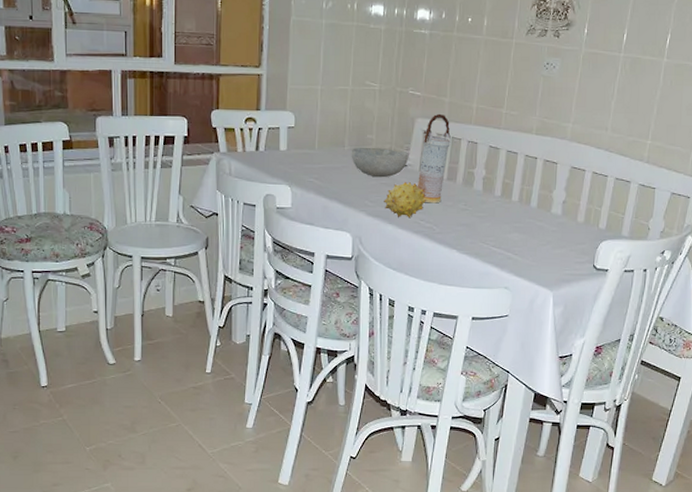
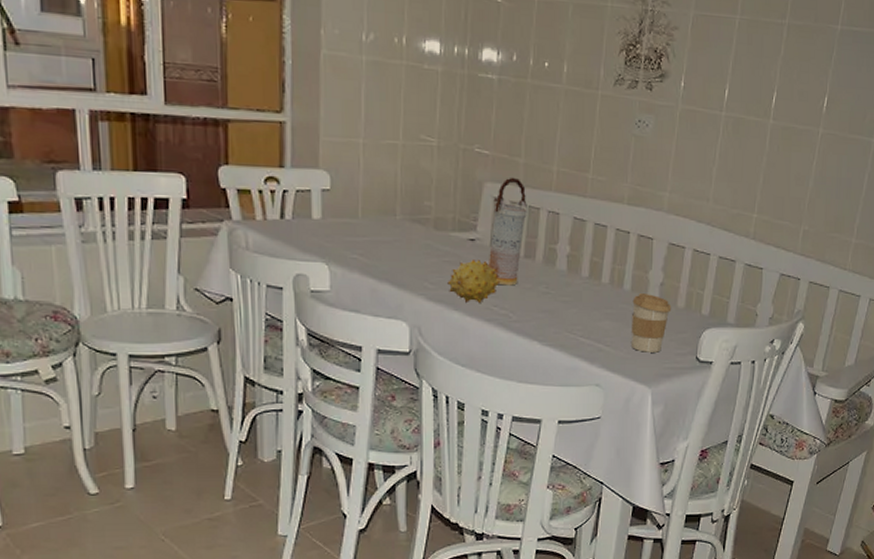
bowl: present [351,147,409,178] -> none [404,216,477,254]
coffee cup: none [536,210,573,261] -> present [632,293,672,353]

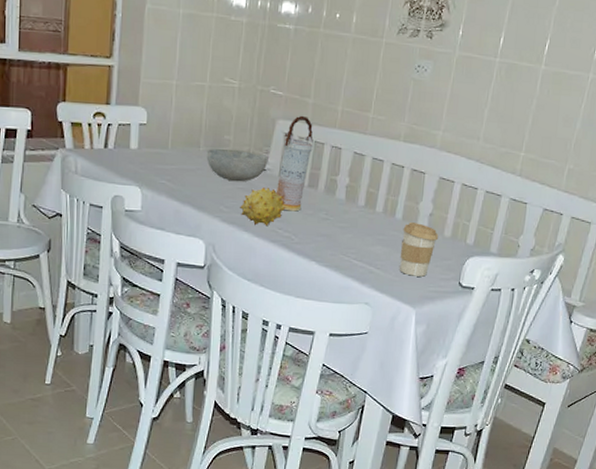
bowl: none [404,216,477,254] -> present [206,148,268,182]

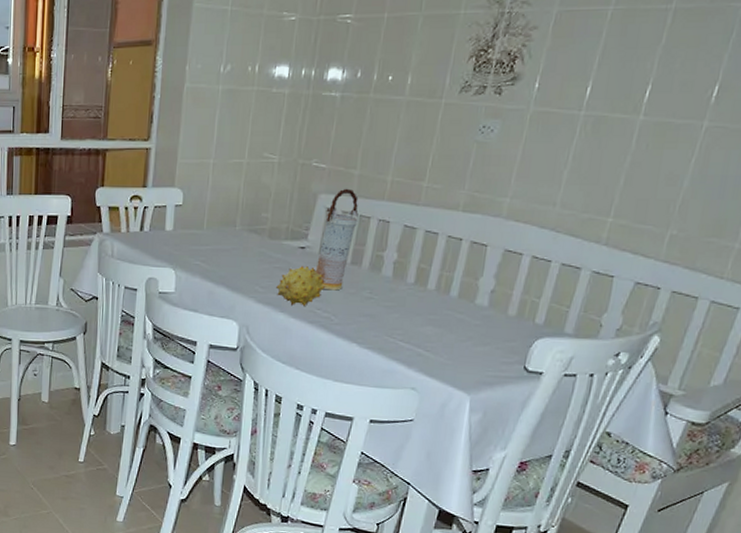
bowl: present [206,148,268,182] -> none [242,226,308,261]
coffee cup: present [400,222,439,277] -> none [453,300,502,360]

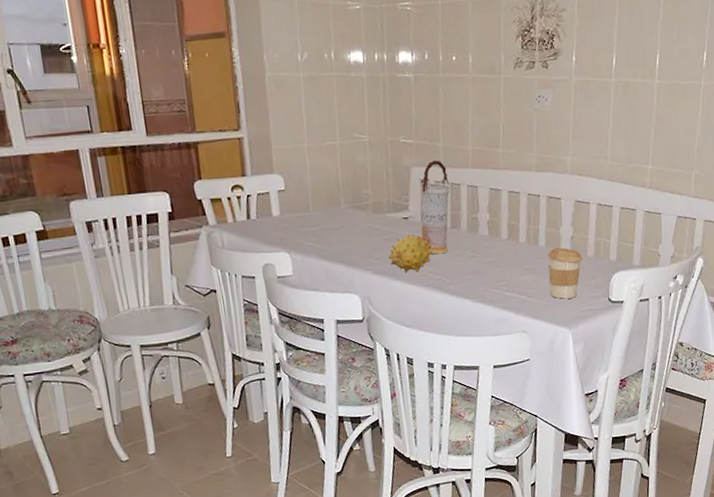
coffee cup: none [453,300,502,360] -> present [548,247,583,299]

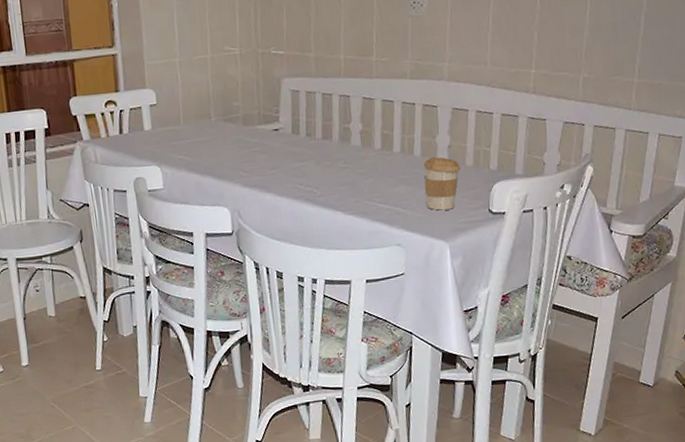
fruit: present [388,234,433,273] -> none [258,146,304,186]
vase: present [420,160,450,254] -> none [291,70,322,166]

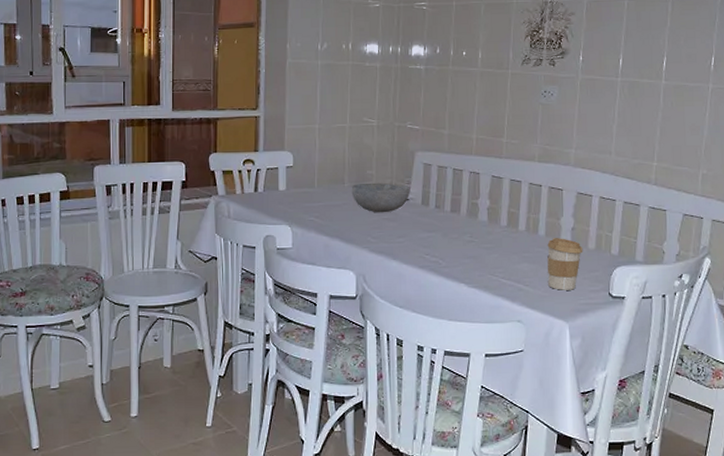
bowl: none [218,114,280,146] -> present [351,182,410,213]

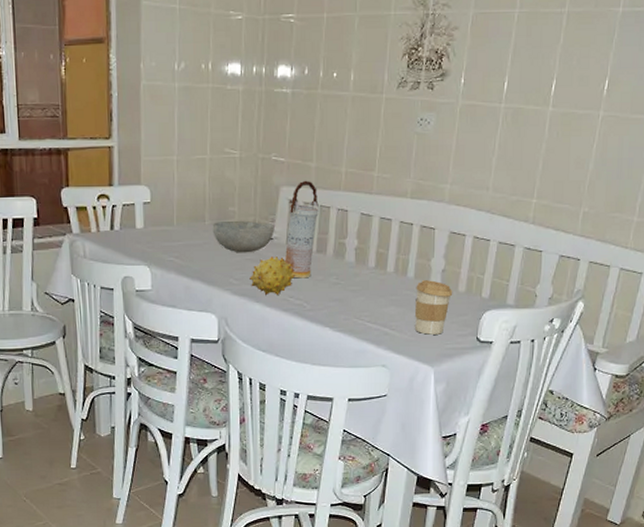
fruit: none [387,216,431,254] -> present [250,257,296,296]
vase: none [420,146,452,237] -> present [284,180,319,279]

